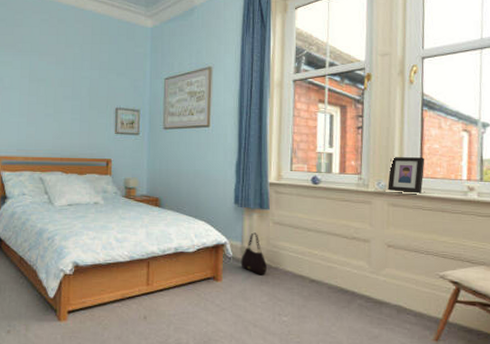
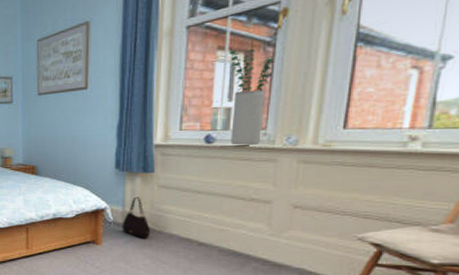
vase: none [328,96,363,188] -> present [229,39,274,145]
picture frame: present [388,157,425,194] -> none [299,105,353,148]

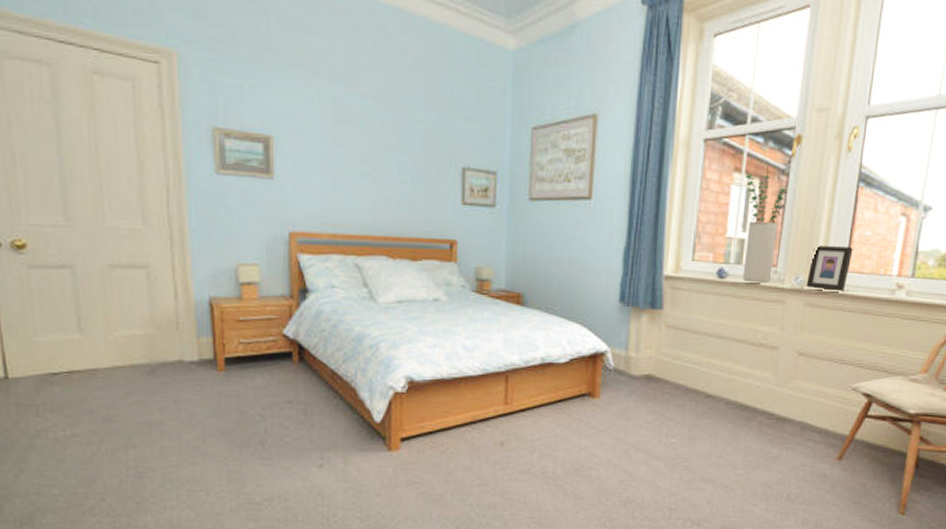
handbag: present [122,197,150,239] -> none [623,338,655,390]
picture frame: none [299,105,353,148] -> present [806,246,853,292]

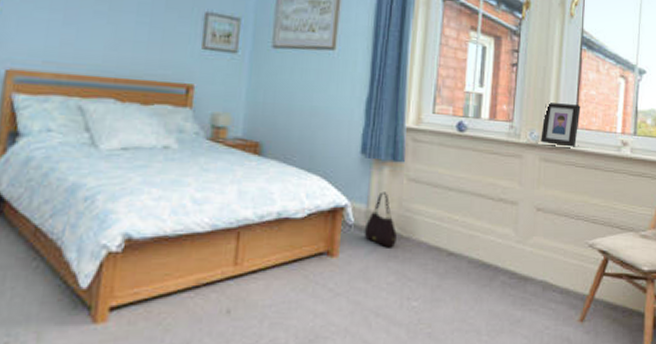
handbag: none [623,338,655,390] -> present [364,191,397,248]
vase: present [742,164,787,283] -> none [481,25,519,138]

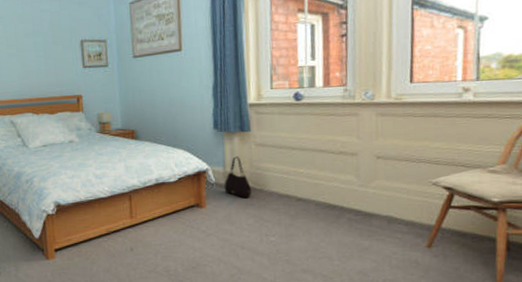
picture frame: present [541,103,581,148] -> none [375,61,416,101]

